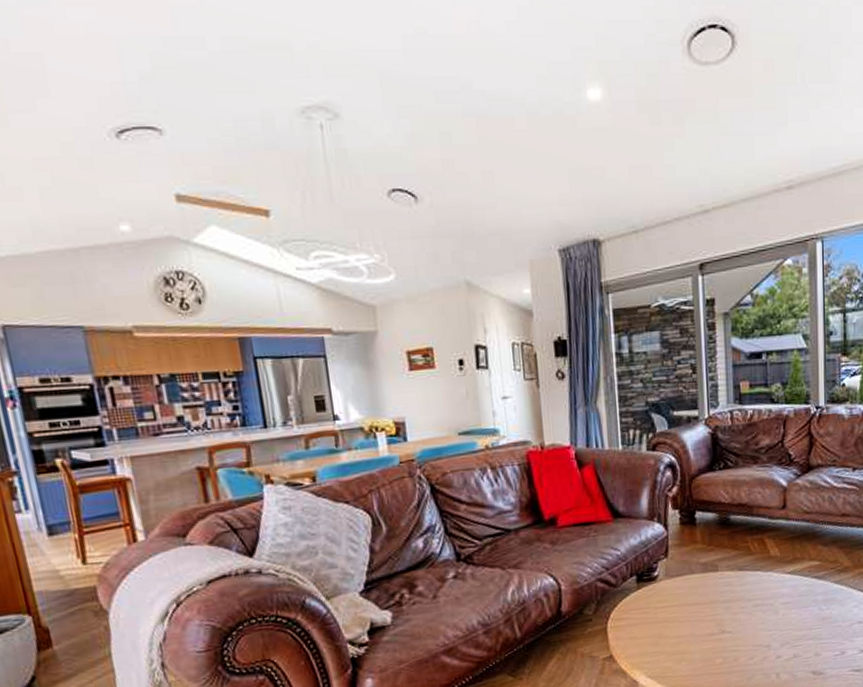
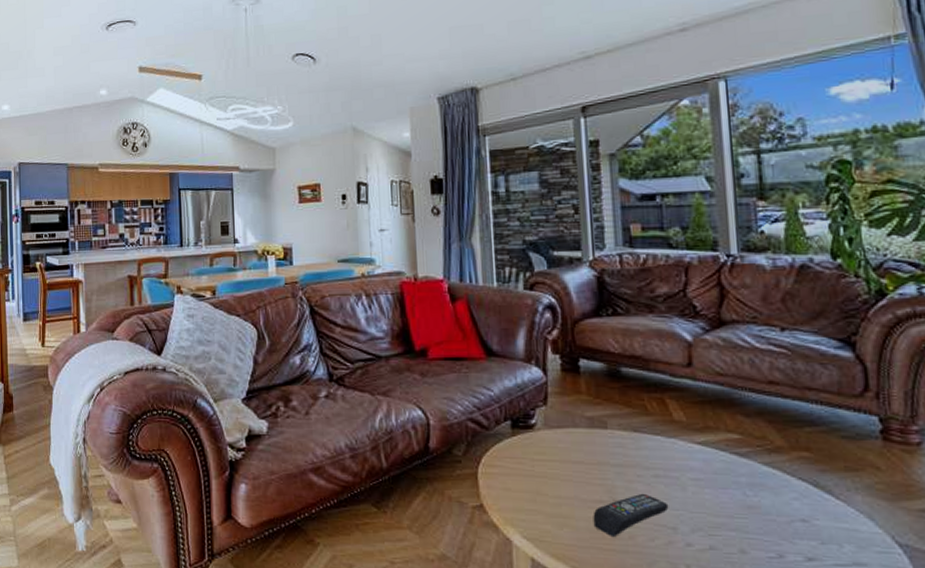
remote control: none [705,621,765,662] -> present [593,493,669,536]

